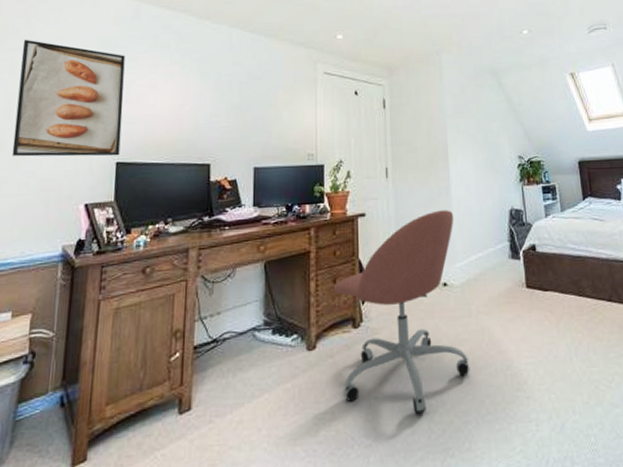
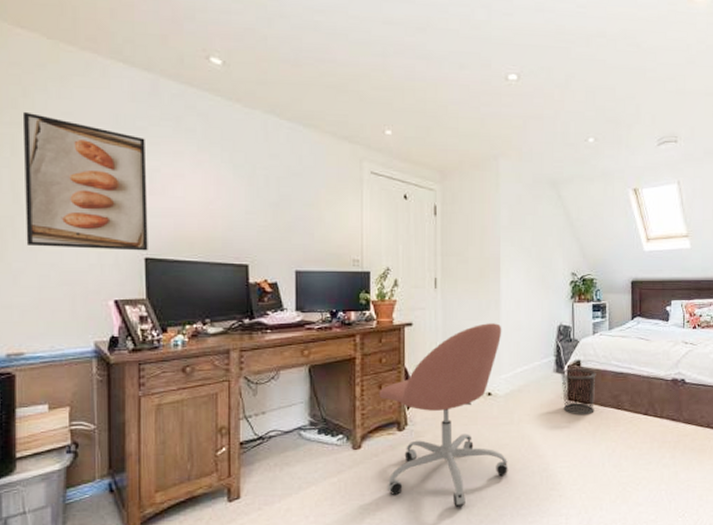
waste bin: none [515,253,555,304] -> present [560,368,596,414]

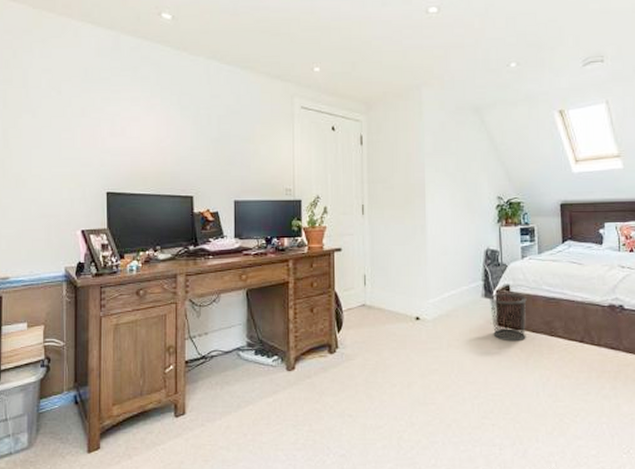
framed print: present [22,111,148,251] -> none [12,70,109,186]
office chair: present [379,323,509,507] -> none [311,248,439,432]

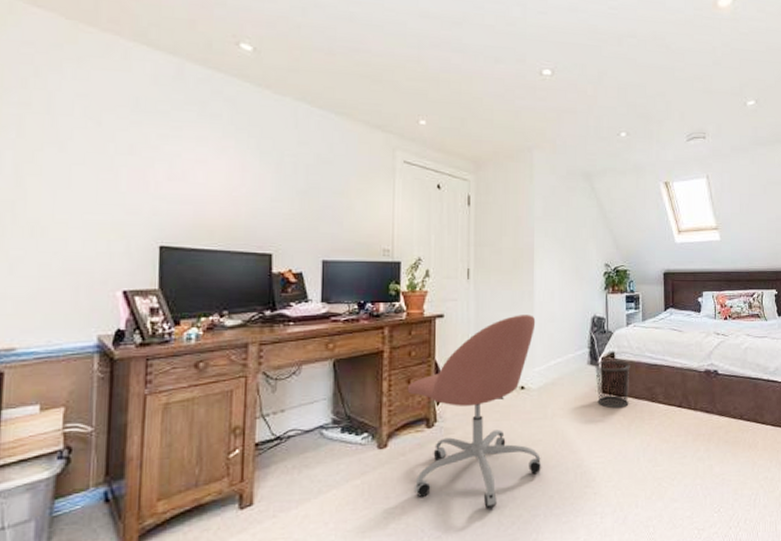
office chair: none [311,248,439,432] -> present [407,315,542,508]

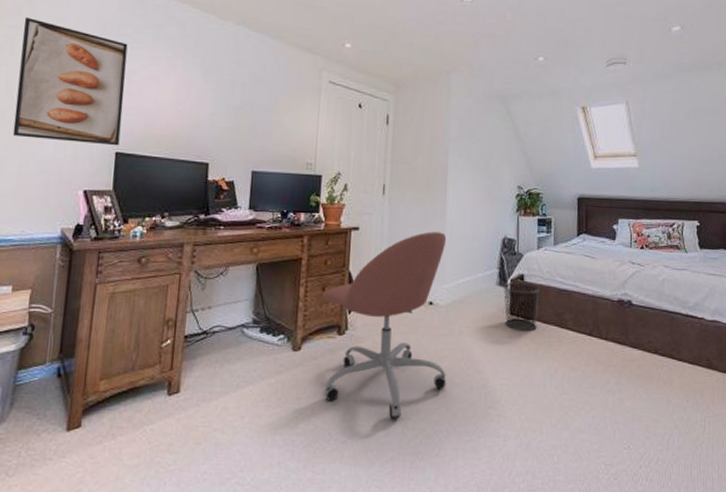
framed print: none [27,92,167,239] -> present [12,17,128,146]

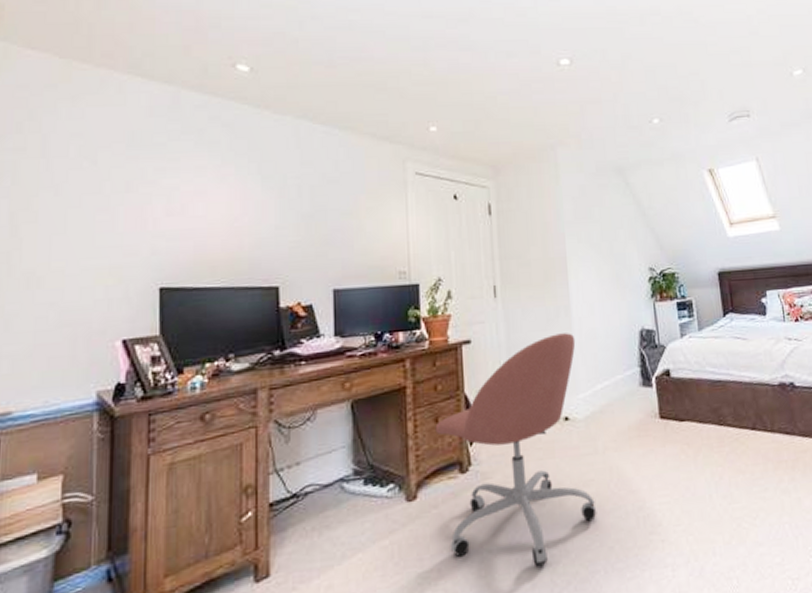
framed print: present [12,17,128,146] -> none [23,135,164,284]
waste bin: present [503,282,540,331] -> none [647,379,693,436]

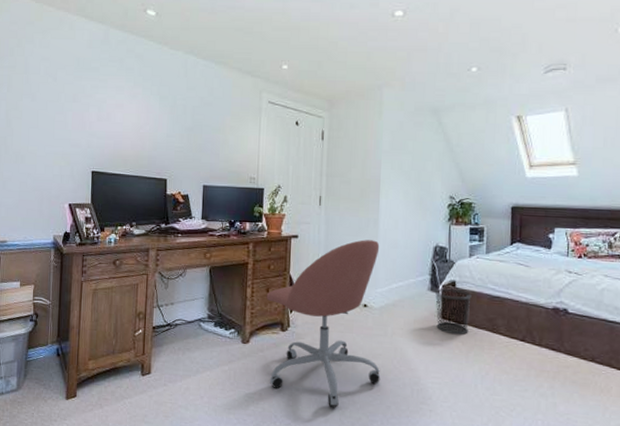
waste bin: none [647,379,693,436] -> present [434,288,472,334]

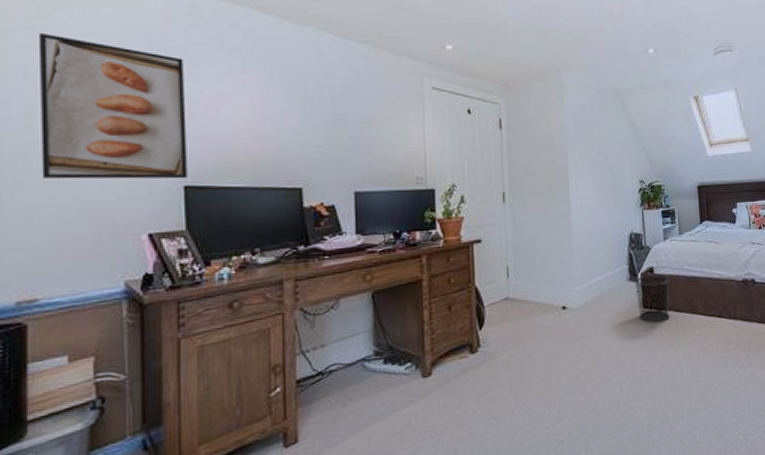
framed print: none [13,58,97,166] -> present [38,32,188,179]
office chair: present [266,239,381,408] -> none [448,235,588,429]

